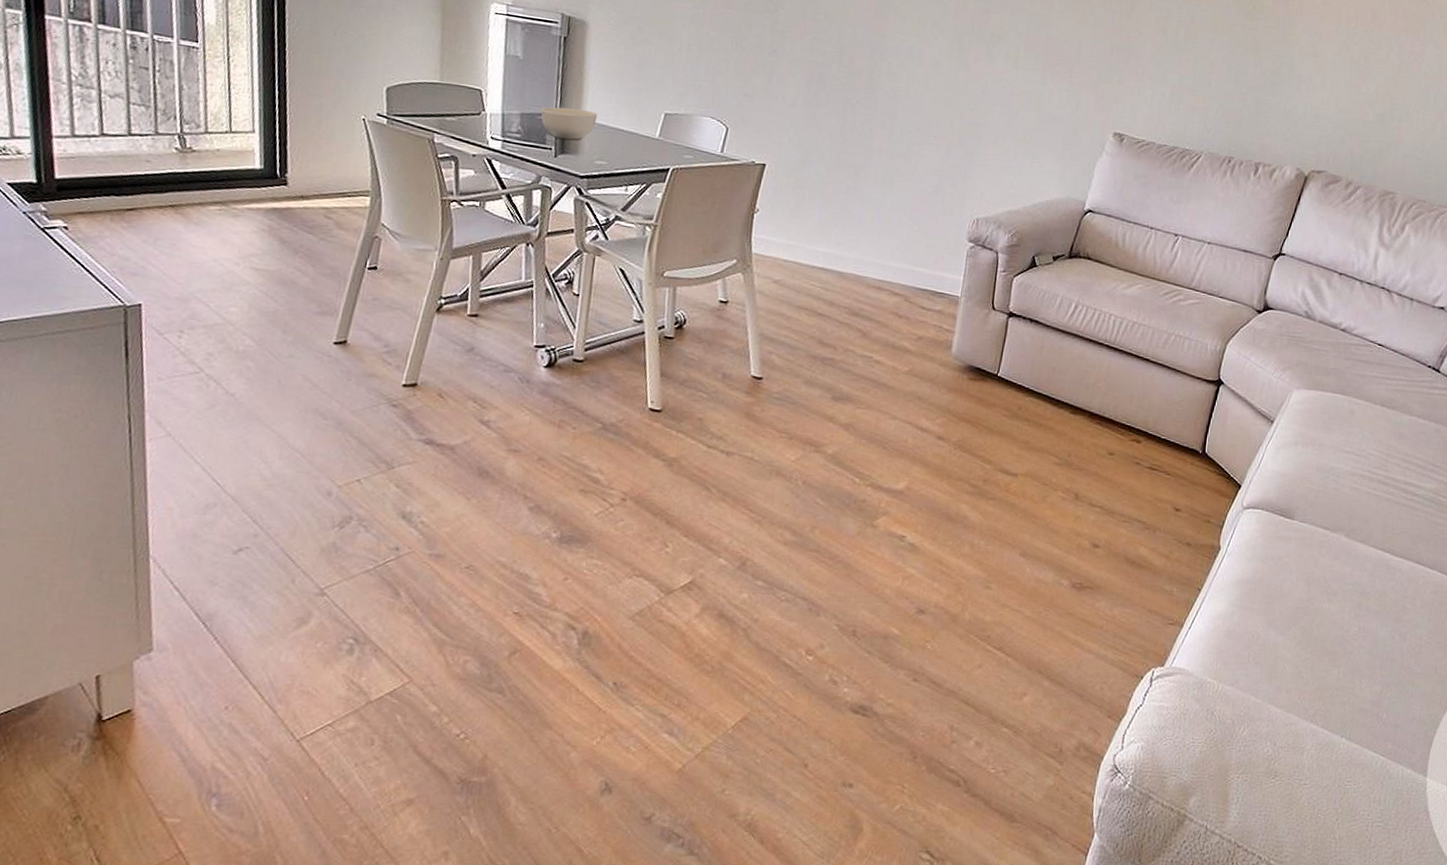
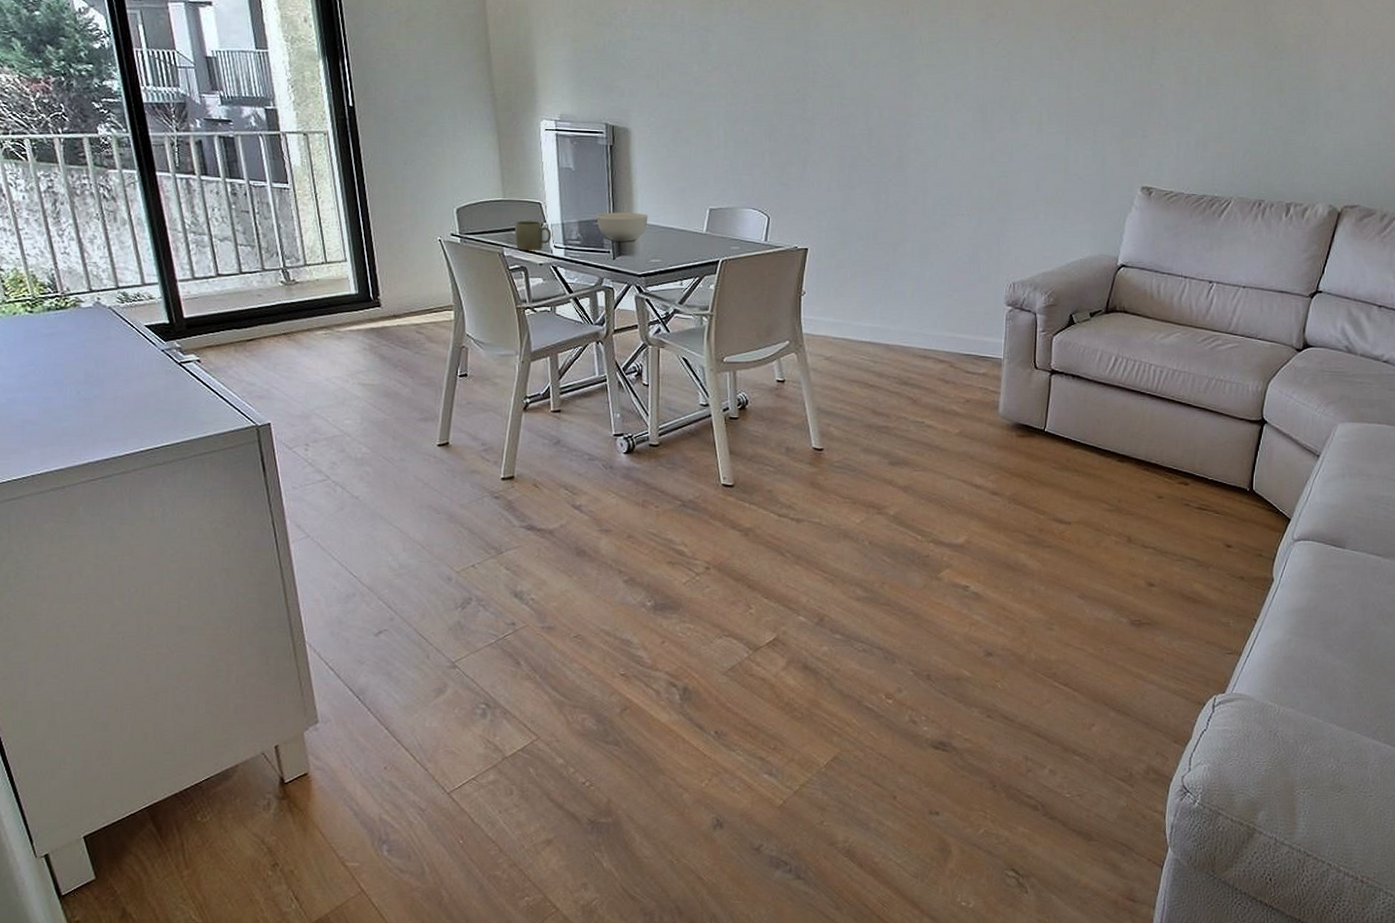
mug: none [448,107,490,140] -> present [514,221,552,251]

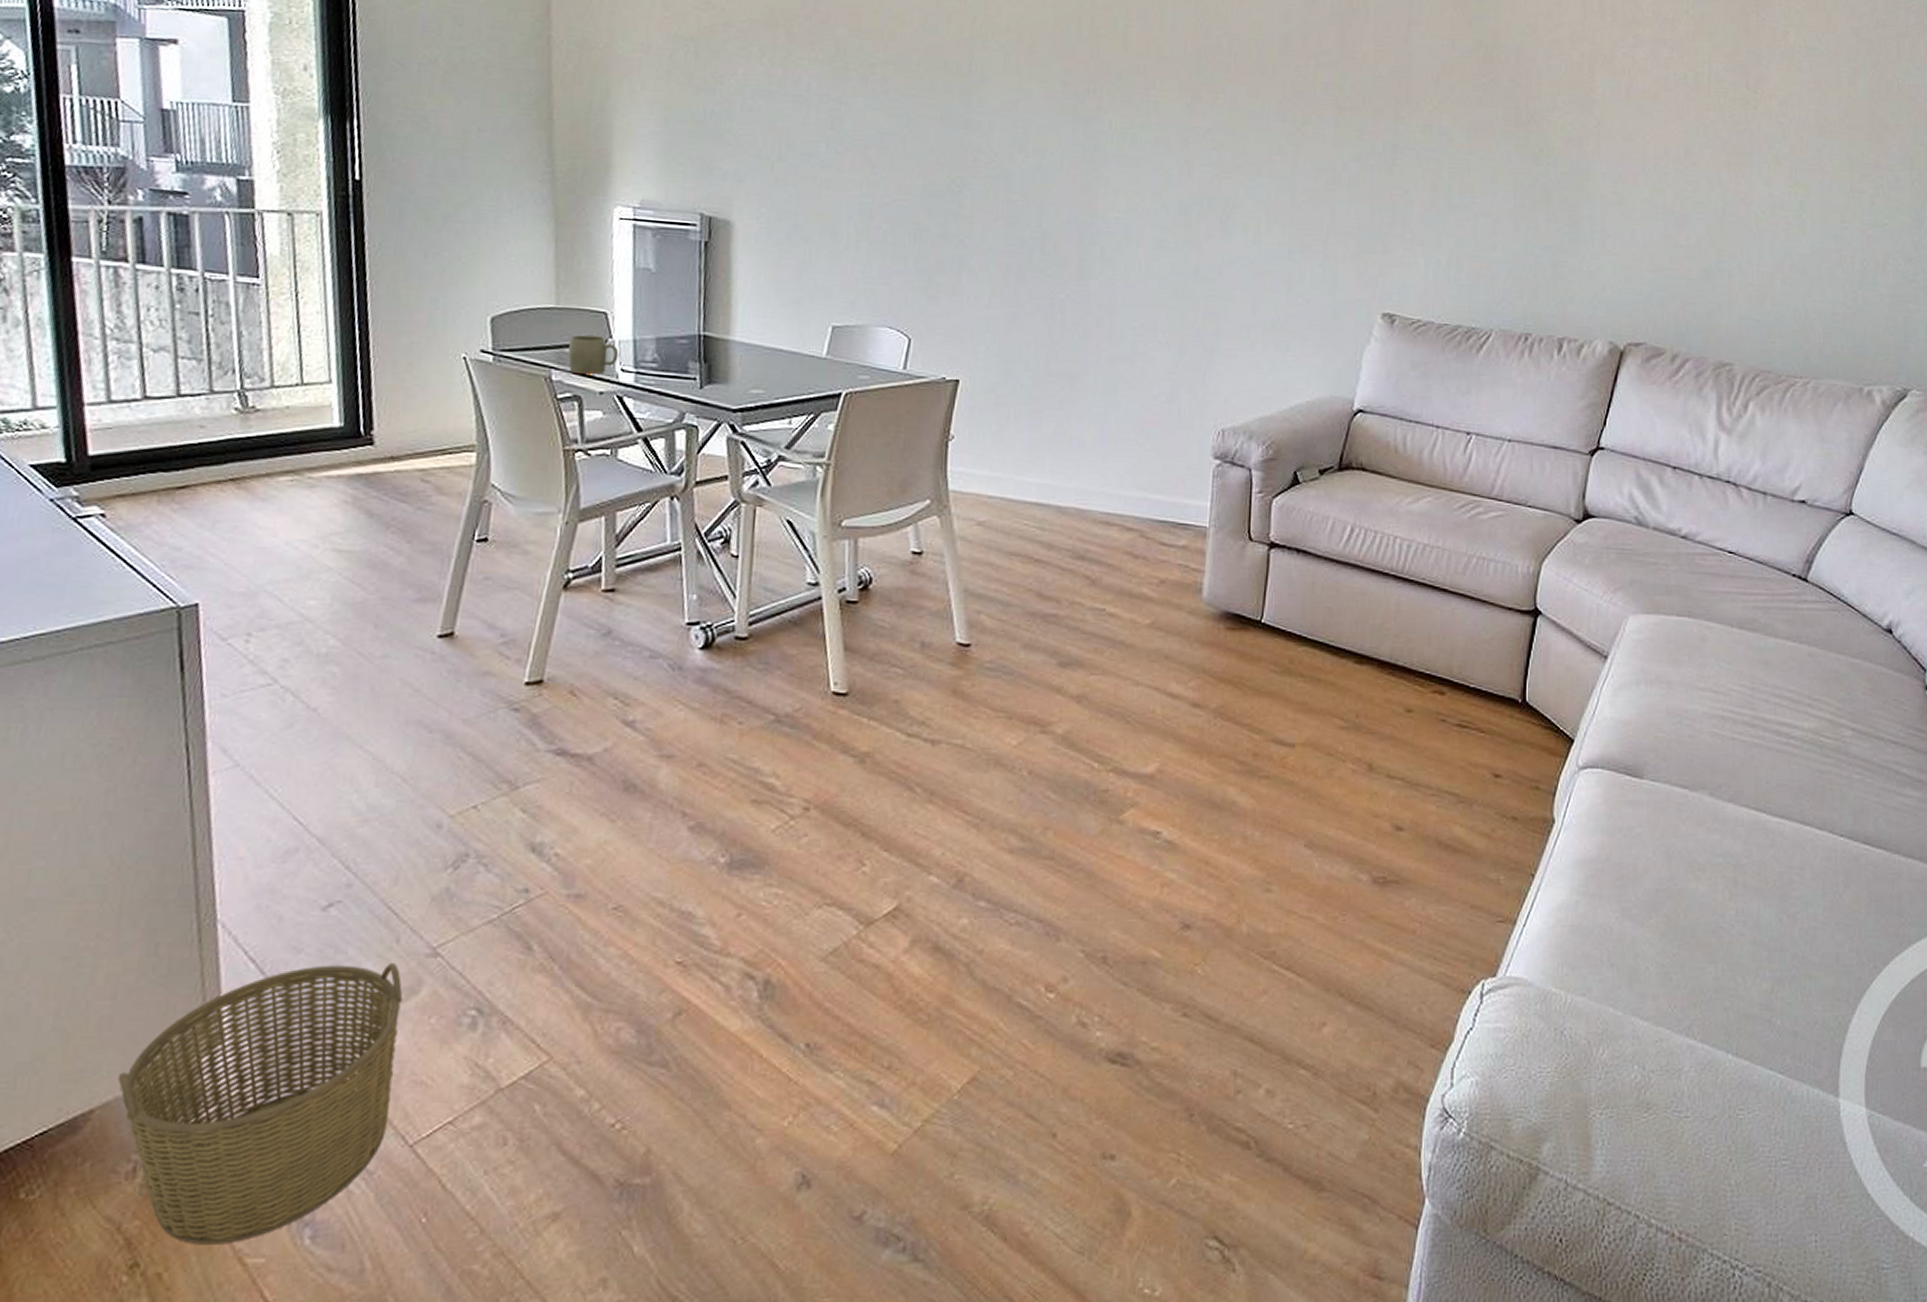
basket: none [251,672,435,853] -> present [117,963,403,1245]
bowl: present [596,212,648,243] -> none [680,327,751,367]

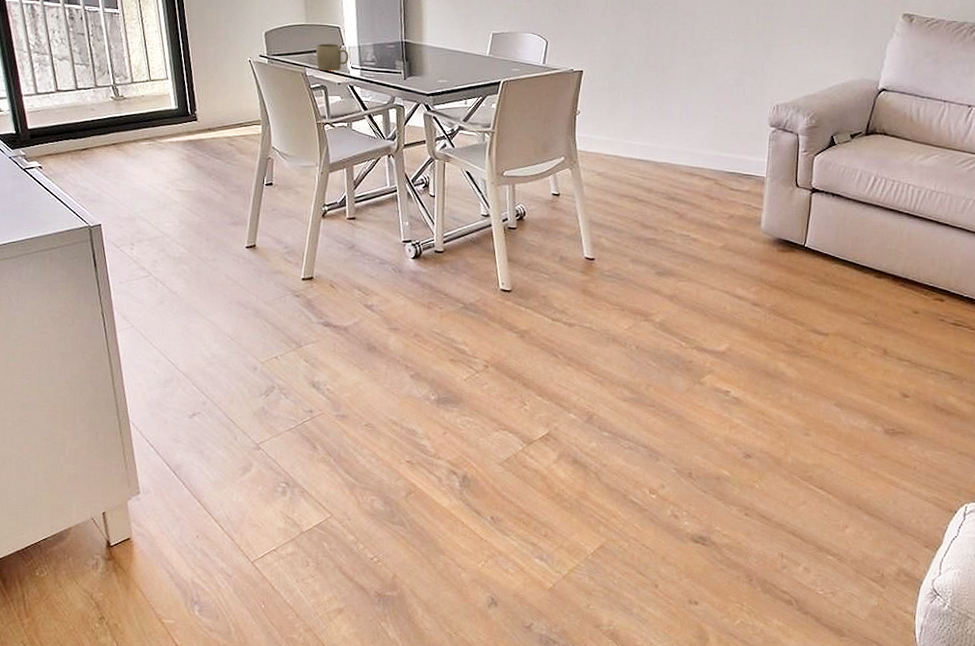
basket: present [117,963,403,1245] -> none [82,451,241,611]

